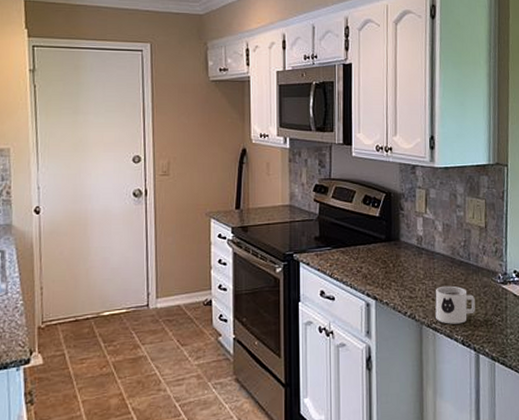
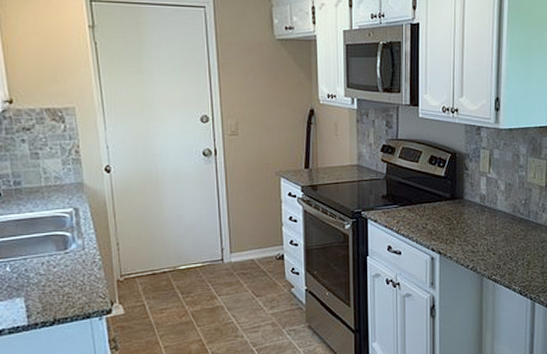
mug: present [435,285,475,324] -> none [496,241,533,276]

